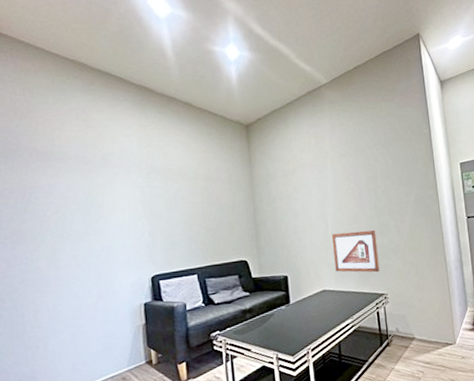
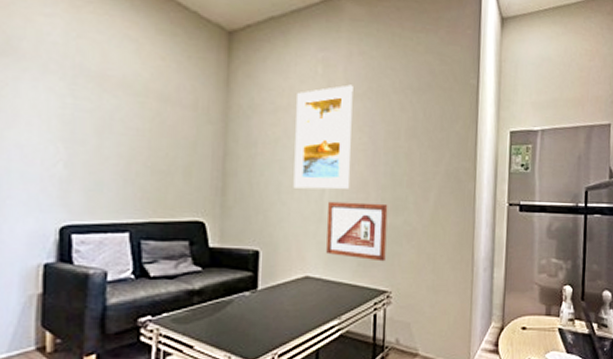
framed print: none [299,148,346,228] -> present [293,84,353,190]

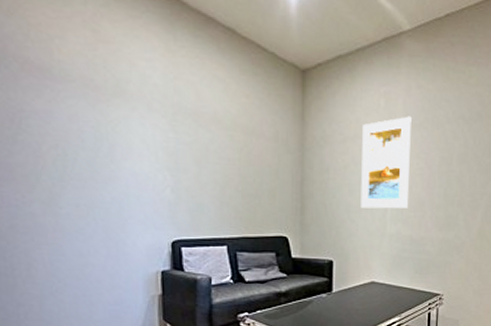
picture frame: present [326,201,388,262] -> none [389,219,441,270]

